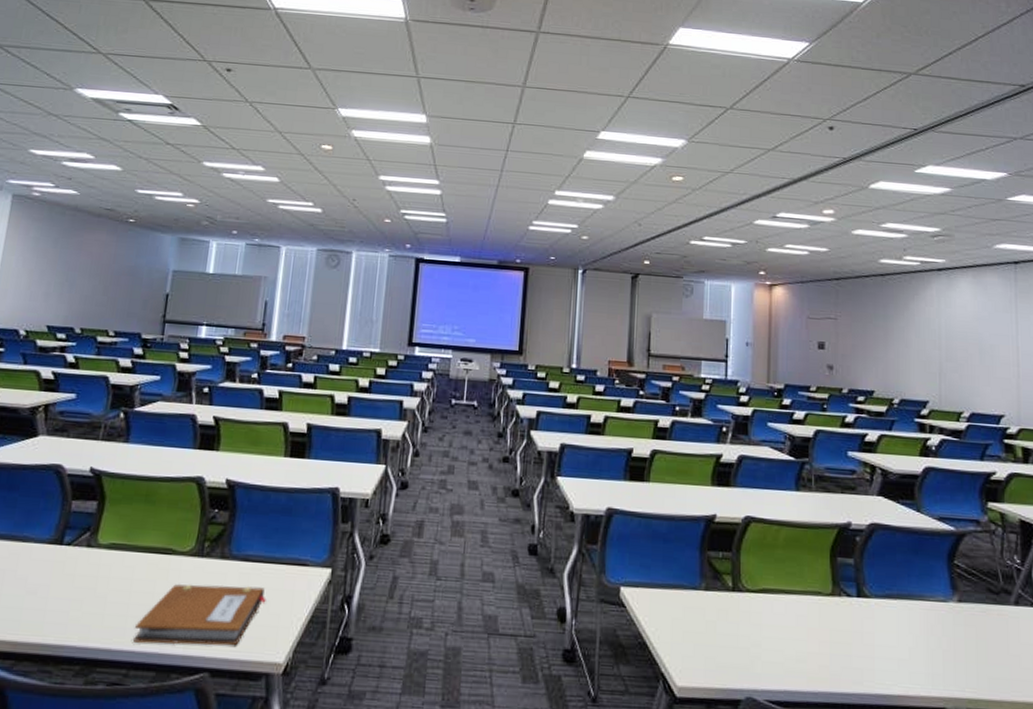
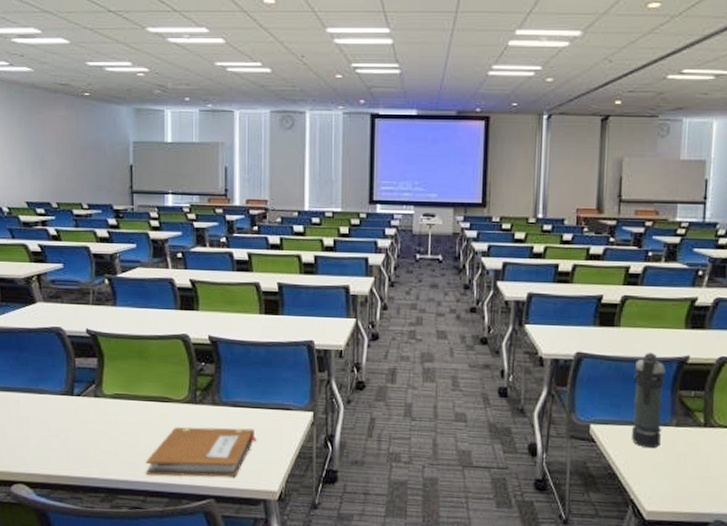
smoke grenade: none [661,509,694,615] -> present [631,352,666,449]

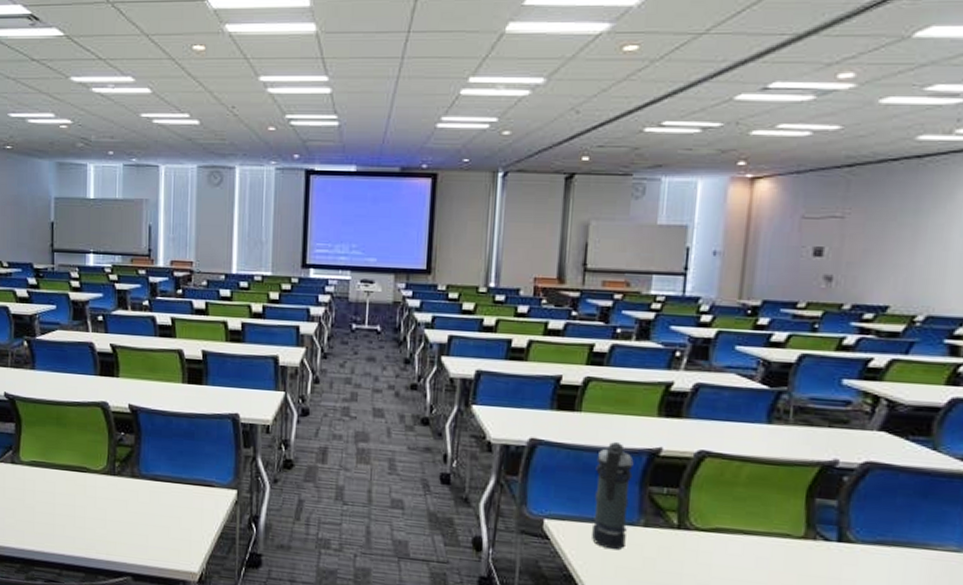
notebook: present [145,426,257,477] -> none [61,499,177,555]

